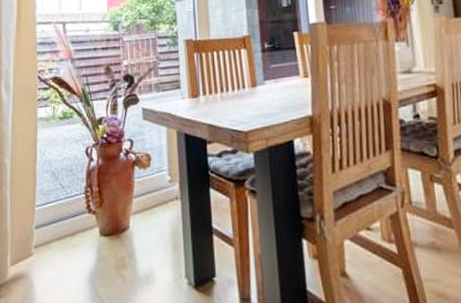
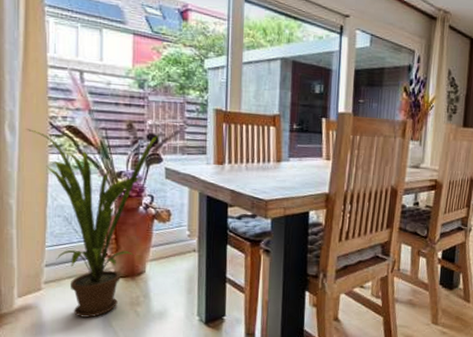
house plant: none [18,74,135,286] -> present [25,129,159,318]

